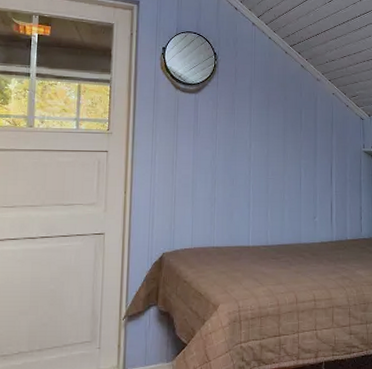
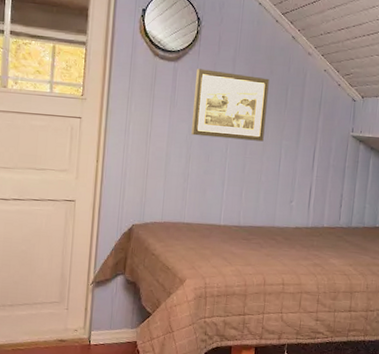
picture frame: none [215,99,284,162] -> present [191,69,269,142]

